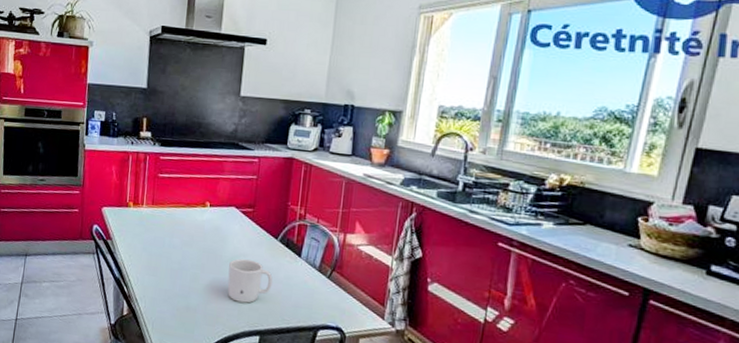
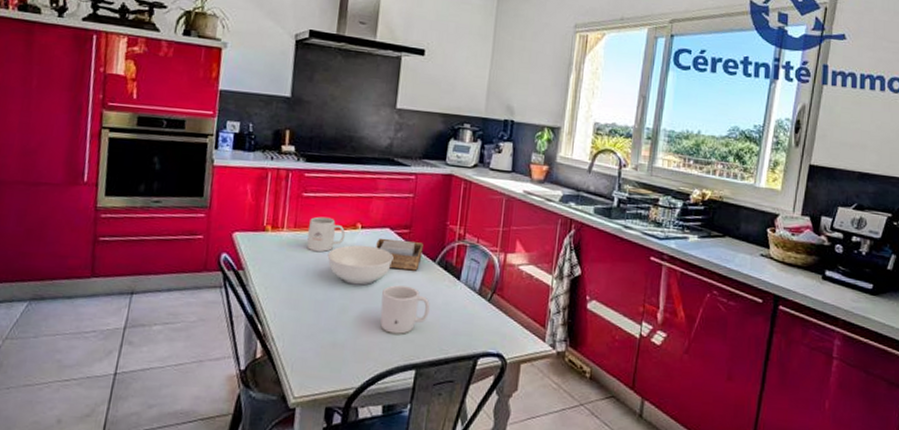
mug: none [163,195,196,227] -> present [307,216,346,253]
bowl: none [181,221,239,258] -> present [327,245,394,285]
napkin holder: none [223,215,266,247] -> present [376,238,424,271]

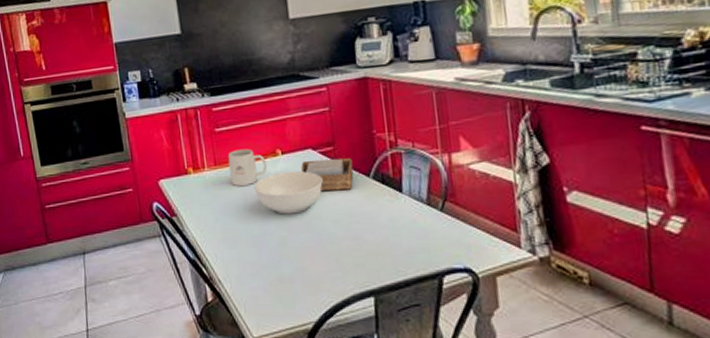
mug: present [379,285,430,334] -> none [319,207,376,261]

